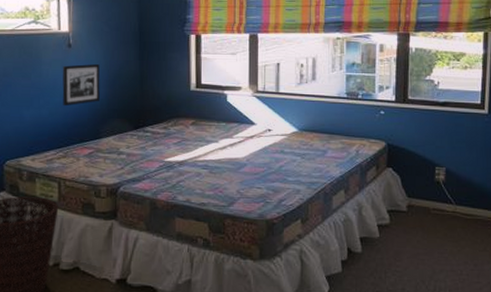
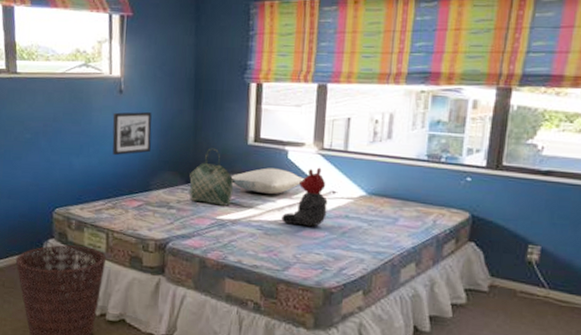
tote bag: none [138,95,179,150] -> present [189,148,234,207]
pillow: none [176,111,243,136] -> present [230,168,304,195]
teddy bear: none [225,108,265,163] -> present [281,167,328,227]

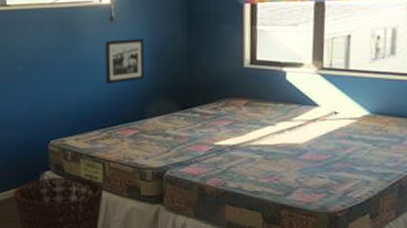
tote bag: present [189,148,234,207] -> none [185,72,231,133]
pillow: present [230,168,304,195] -> none [227,90,304,118]
teddy bear: present [281,167,328,227] -> none [282,87,330,150]

